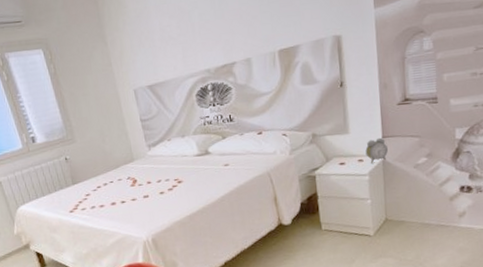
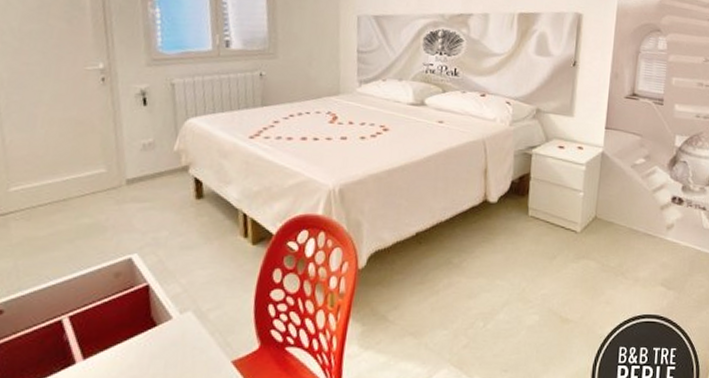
alarm clock: present [365,137,388,164] -> none [586,127,609,154]

